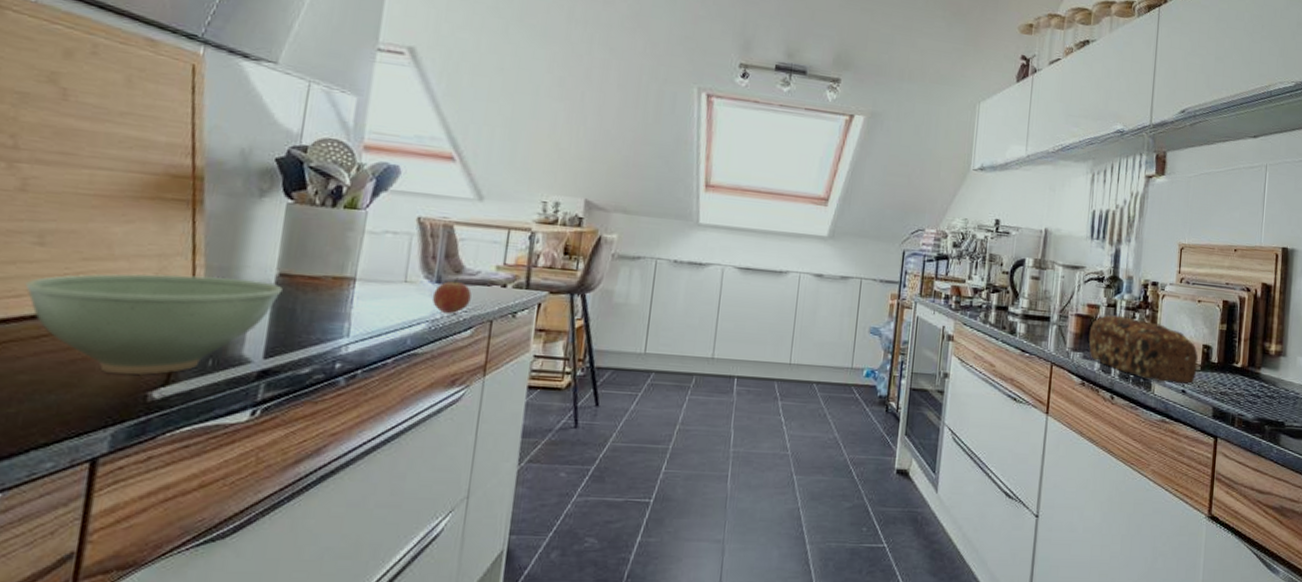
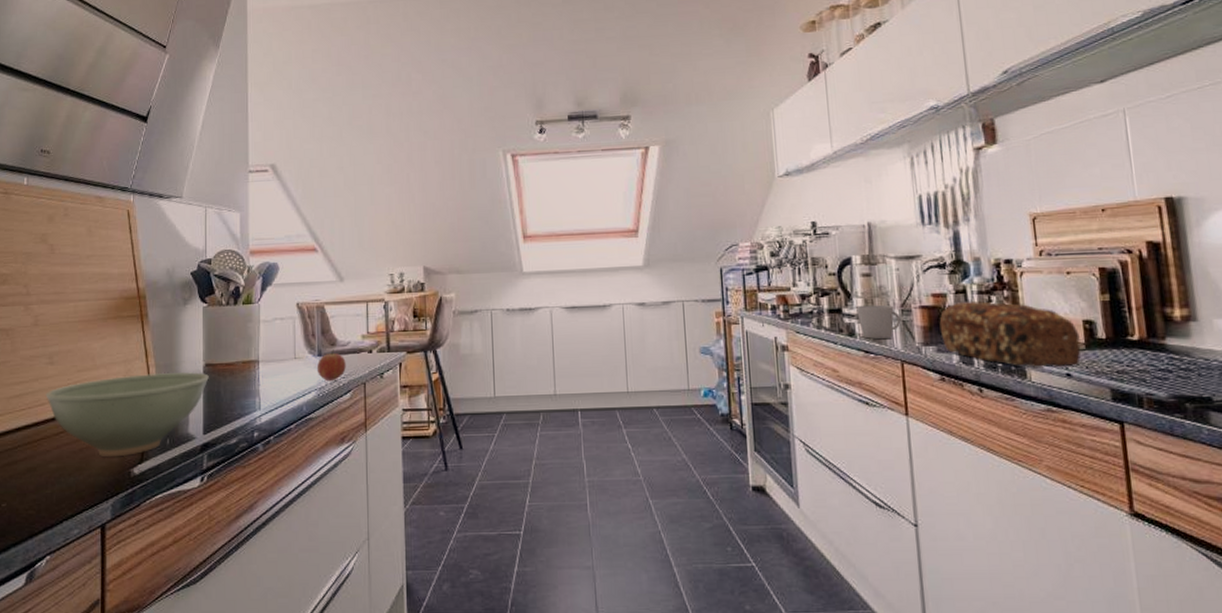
cup: none [1021,306,1058,341] -> present [856,304,901,340]

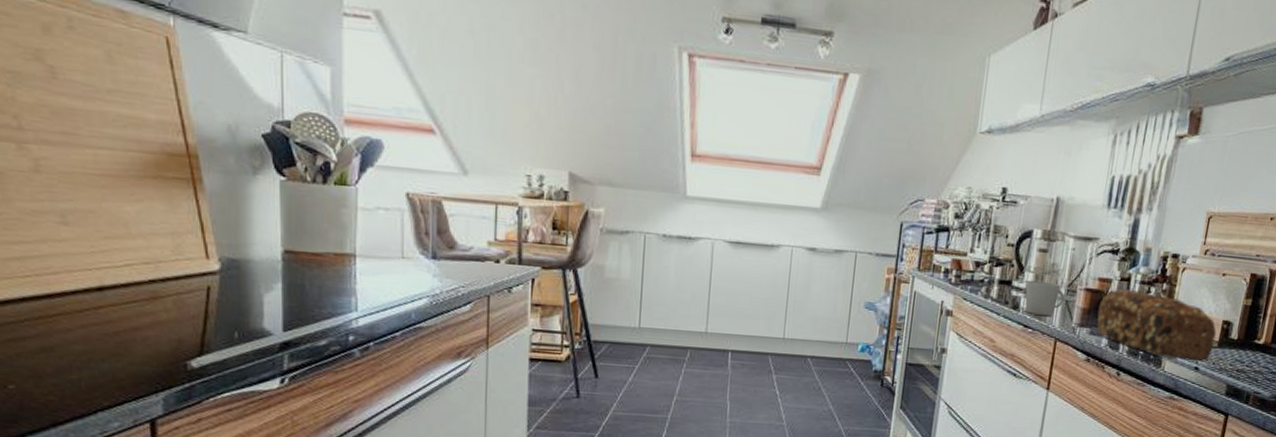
bowl: present [45,372,209,458] -> none [59,251,289,346]
fruit: present [316,349,346,382] -> none [429,253,467,290]

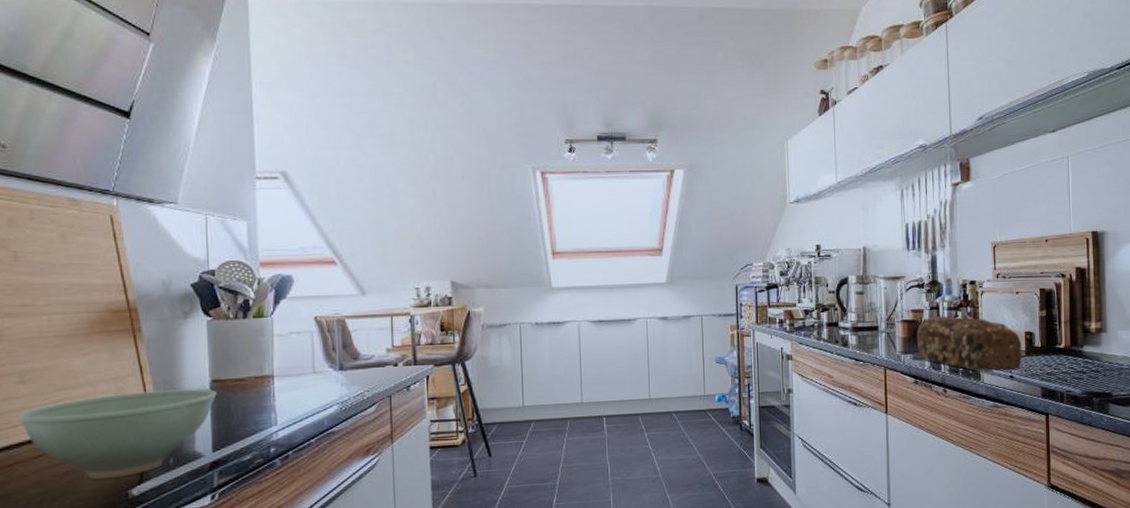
bowl: none [59,251,289,346] -> present [17,388,217,480]
cup: present [1025,280,1065,317] -> none [850,319,886,349]

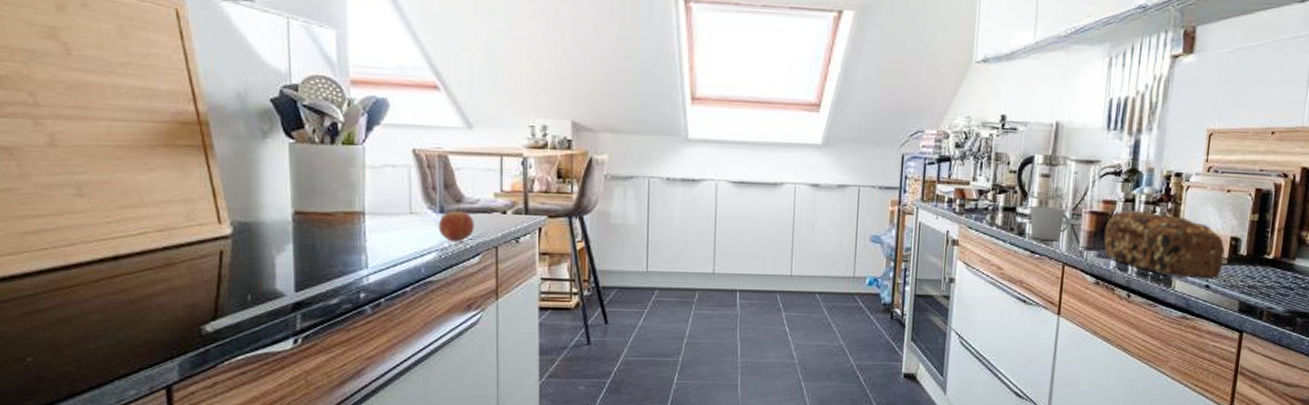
bowl: present [17,388,217,480] -> none [75,217,300,312]
fruit: none [338,363,370,396] -> present [438,207,474,243]
cup: none [850,319,886,349] -> present [1030,205,1070,241]

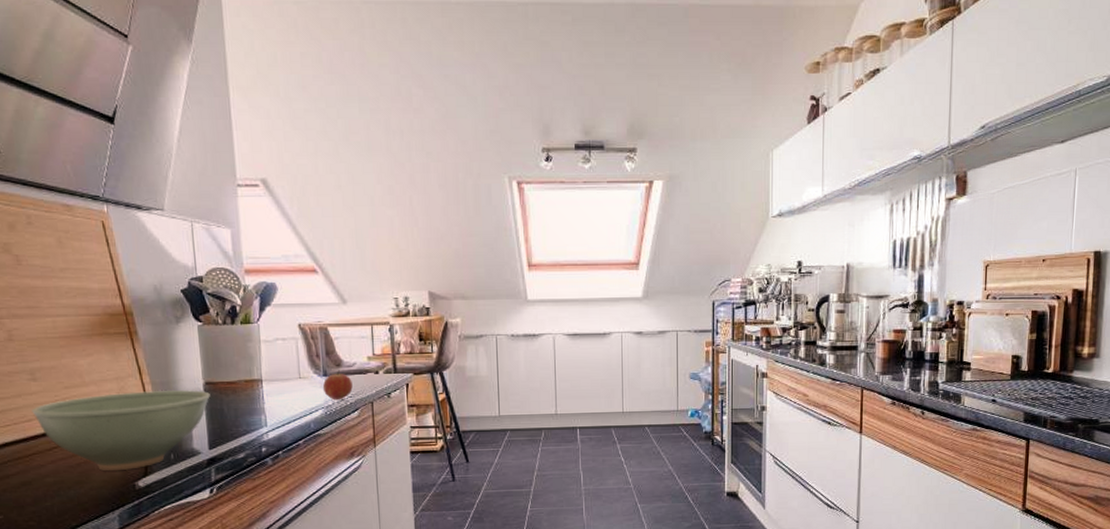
bowl: none [75,217,300,312] -> present [31,390,210,472]
cup: present [1030,205,1070,241] -> none [829,338,865,369]
bread loaf: present [1104,210,1225,278] -> none [897,336,1008,393]

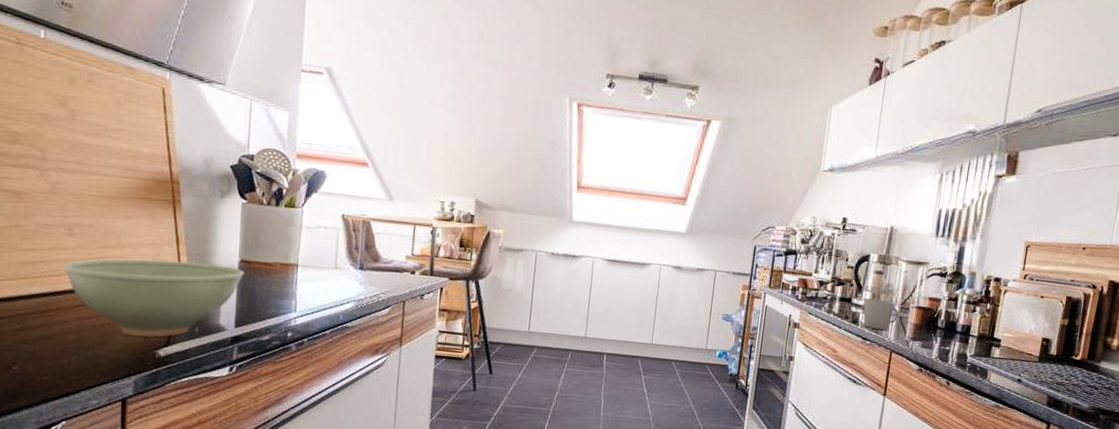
fruit: present [322,370,353,401] -> none [357,265,388,296]
cup: none [829,338,865,369] -> present [863,298,899,331]

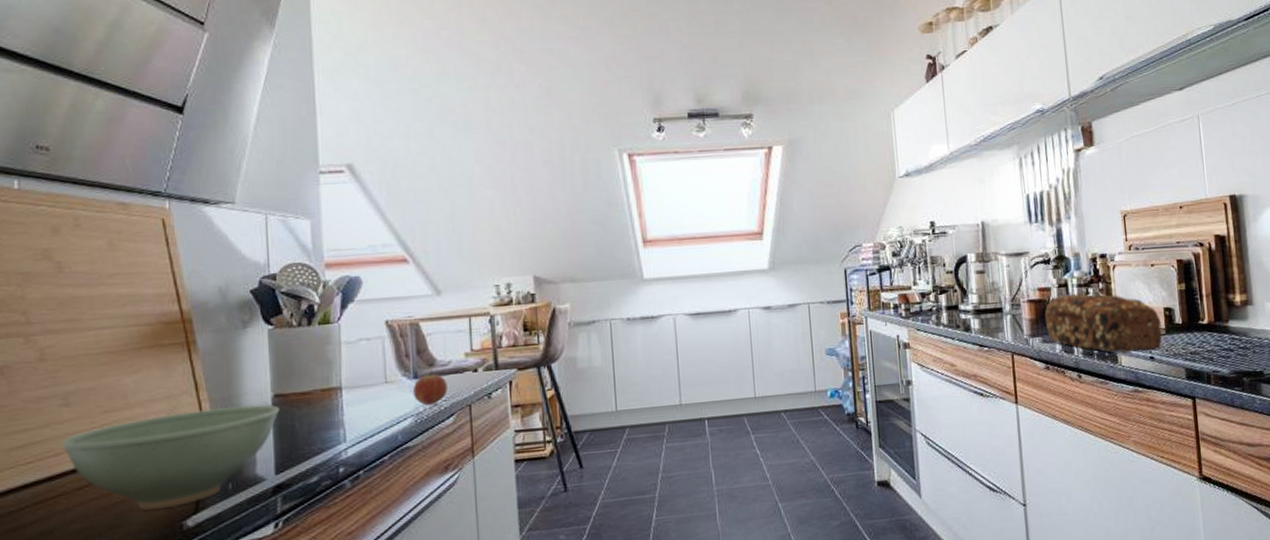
fruit: none [357,265,388,296] -> present [412,370,448,406]
cup: present [863,298,899,331] -> none [972,300,1011,334]
bread loaf: none [928,308,1037,374] -> present [1044,293,1162,352]

